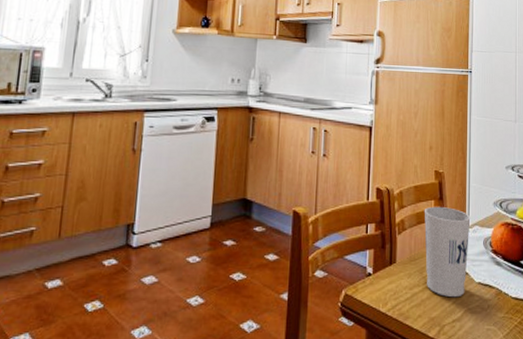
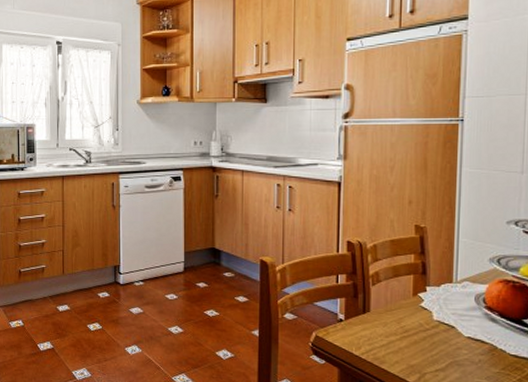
cup: present [424,206,471,298] -> none [402,260,459,349]

